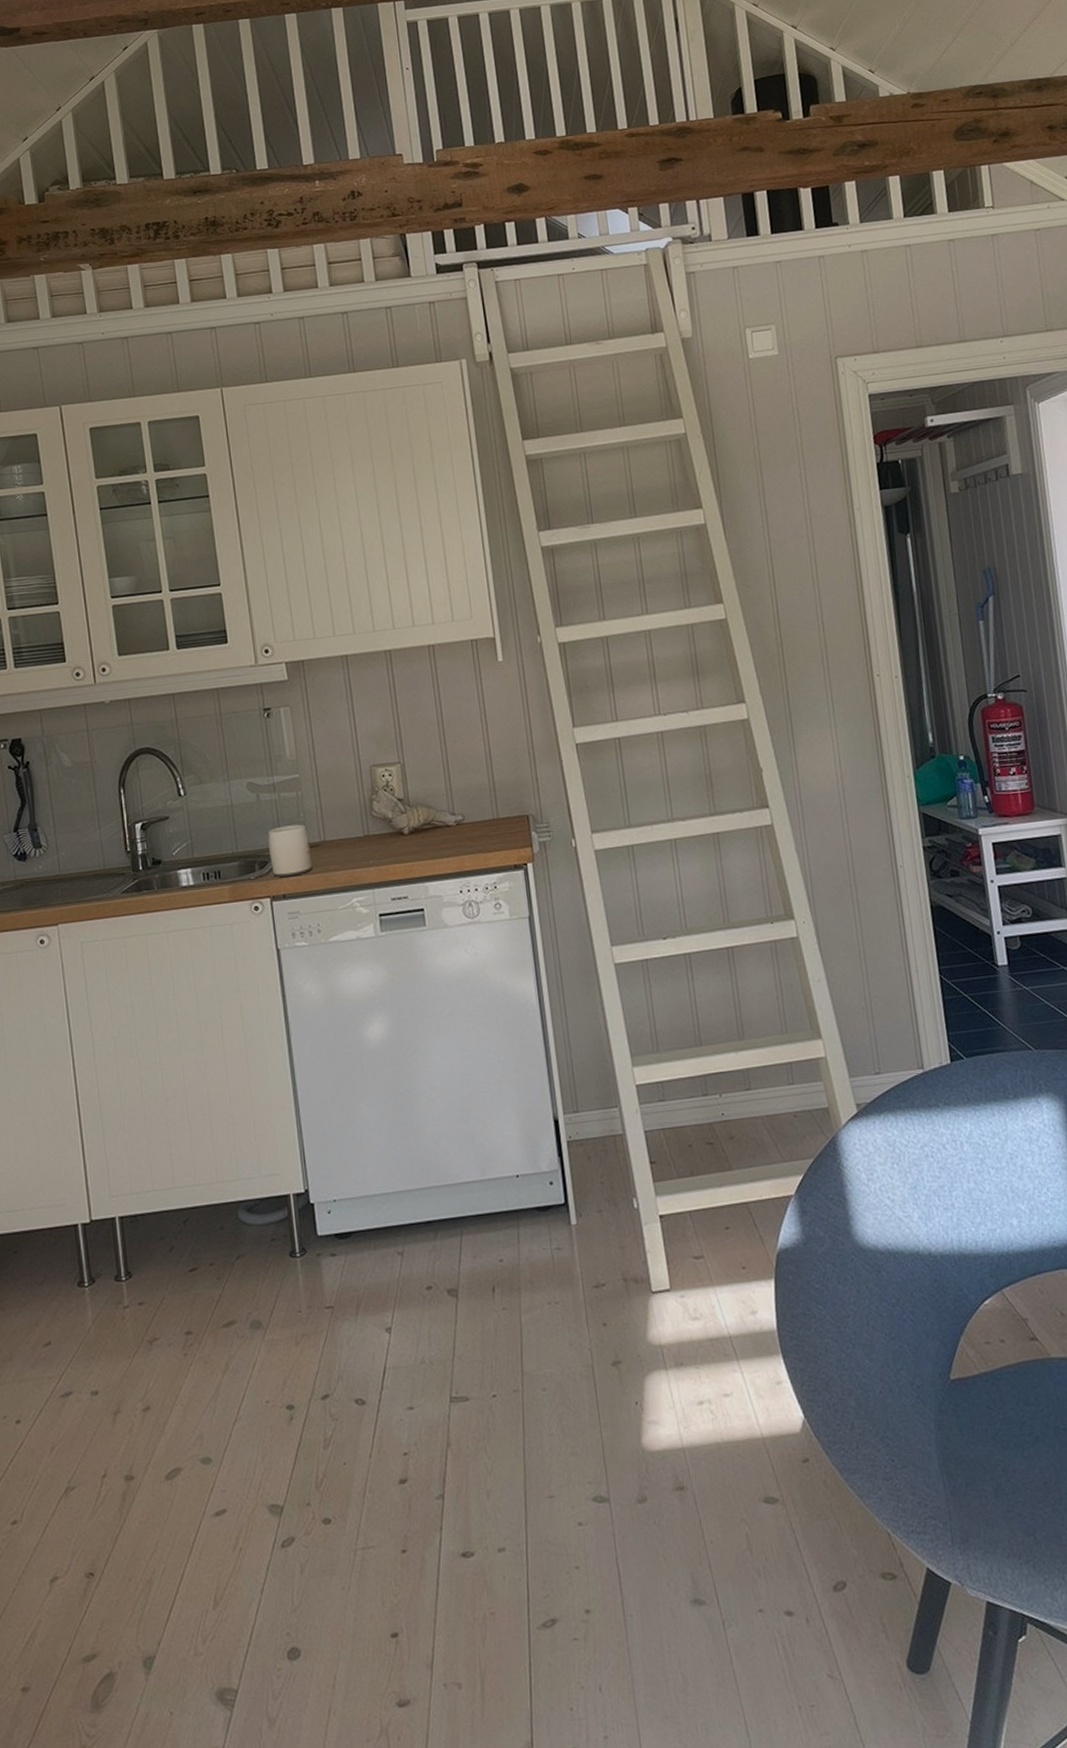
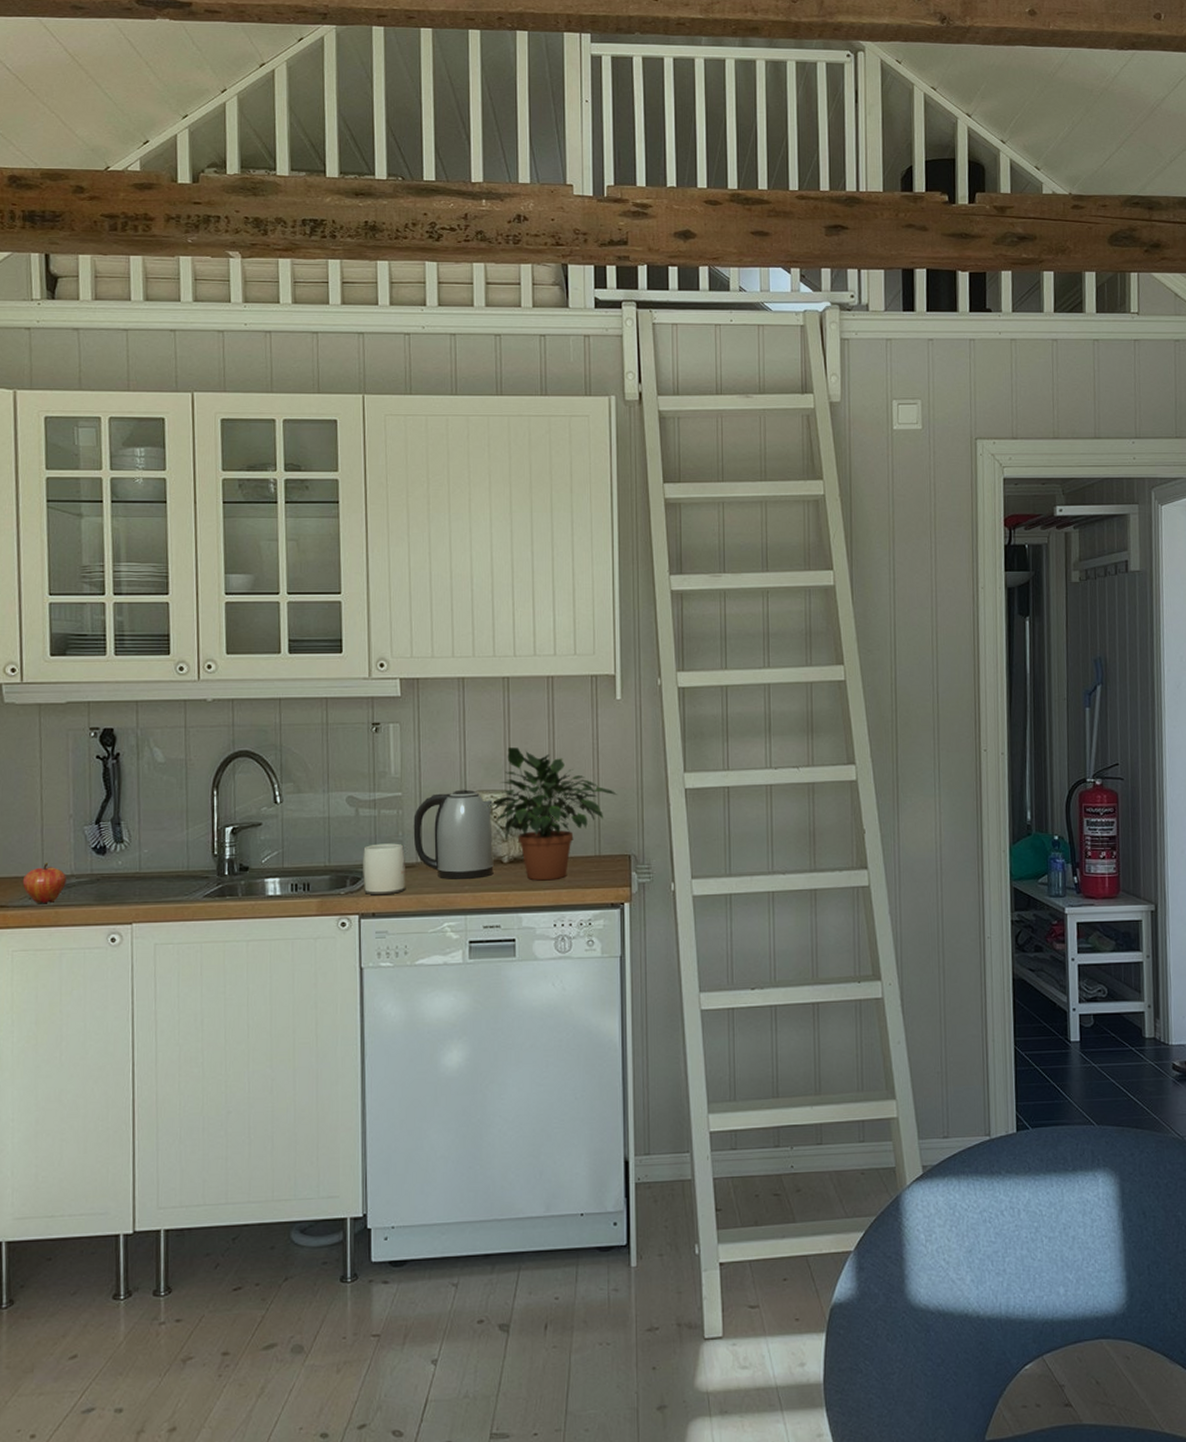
kettle: none [312,765,396,856] -> present [413,789,494,879]
potted plant: none [381,718,510,849] -> present [485,746,618,881]

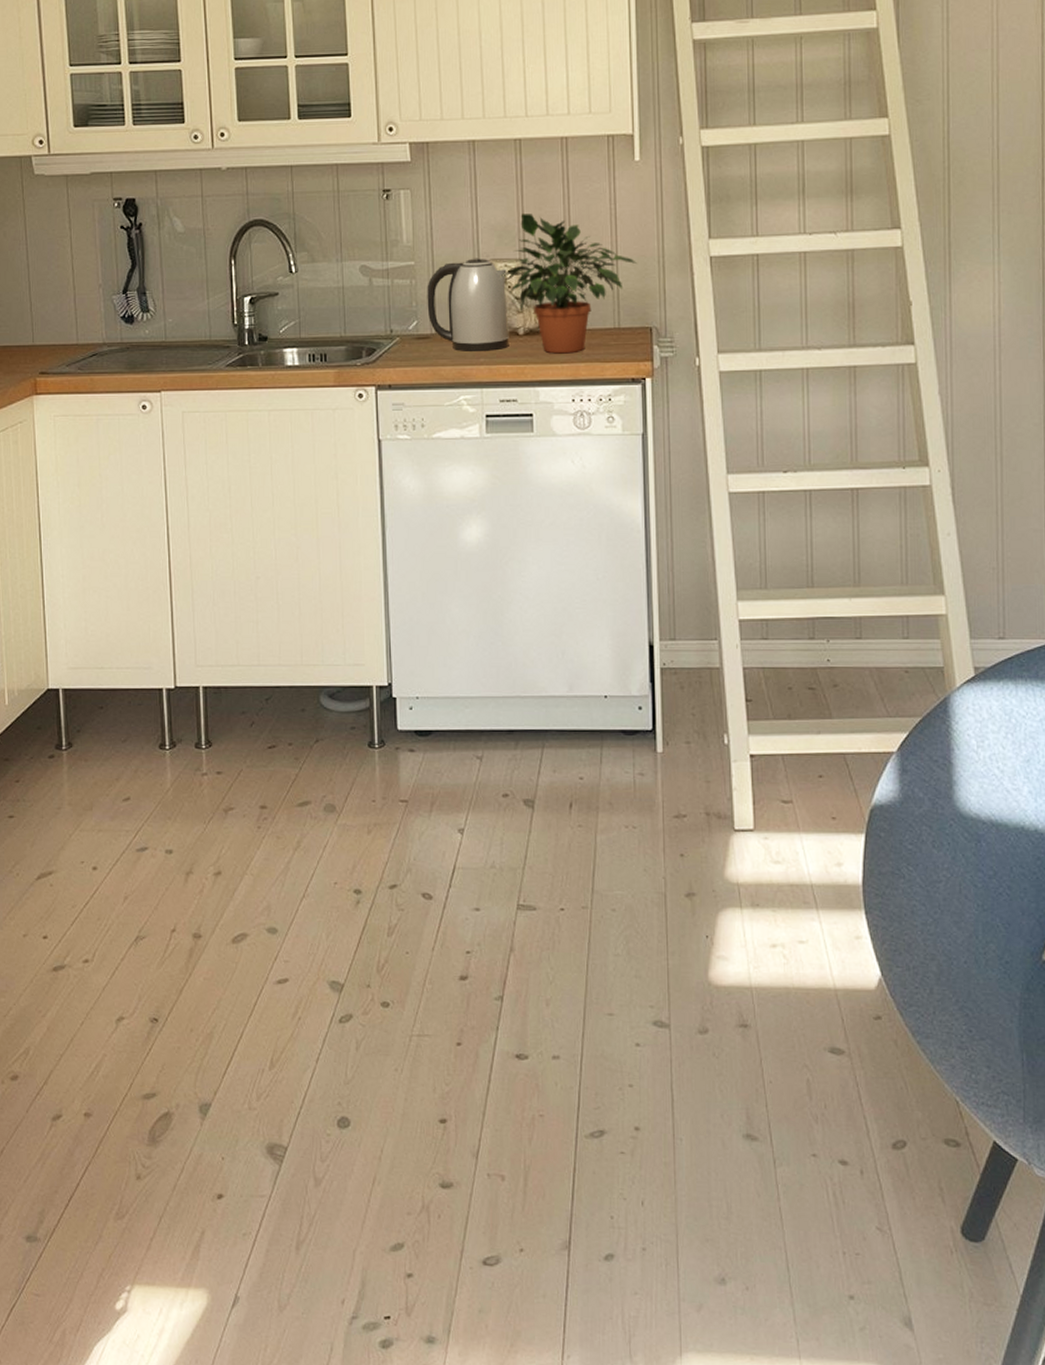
fruit: present [22,862,66,904] -> none [59,330,99,371]
mug: present [363,843,406,896] -> none [378,314,421,367]

